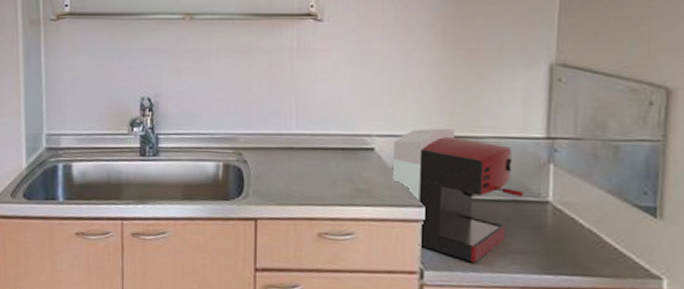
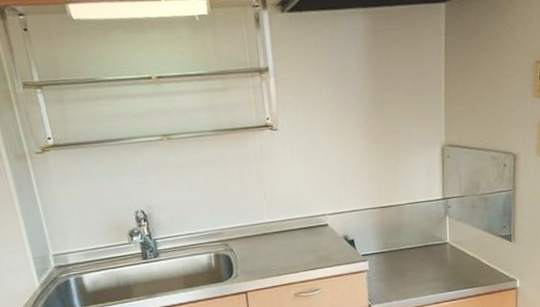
coffee maker: present [392,128,524,263] -> none [341,201,431,293]

